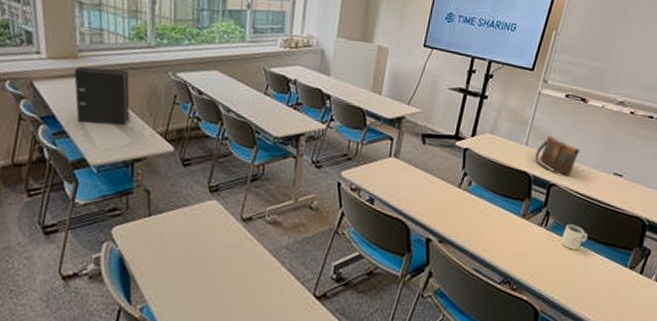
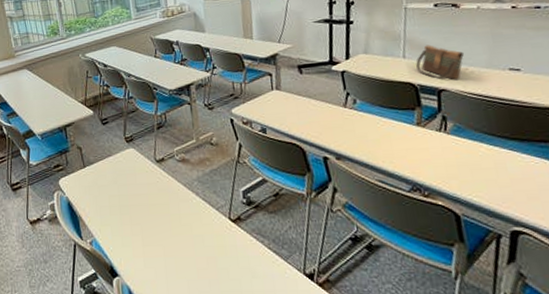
binder: present [74,66,130,126] -> none [15,60,58,103]
mug: present [561,224,587,250] -> none [466,125,496,150]

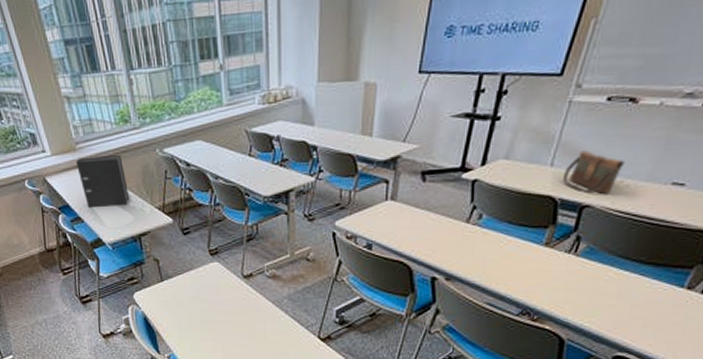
binder: none [15,60,58,103] -> present [76,155,130,207]

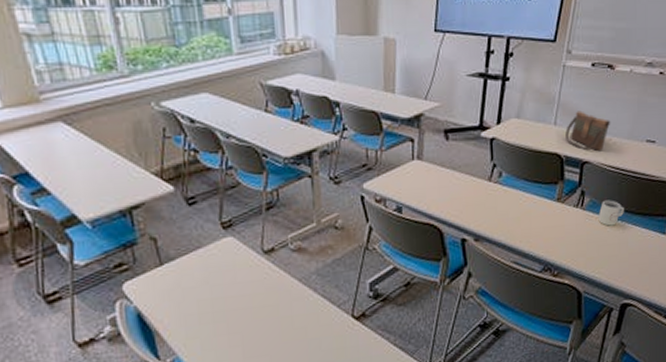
binder: present [76,155,130,207] -> none [40,109,117,175]
mug: none [594,247,631,275] -> present [598,200,624,226]

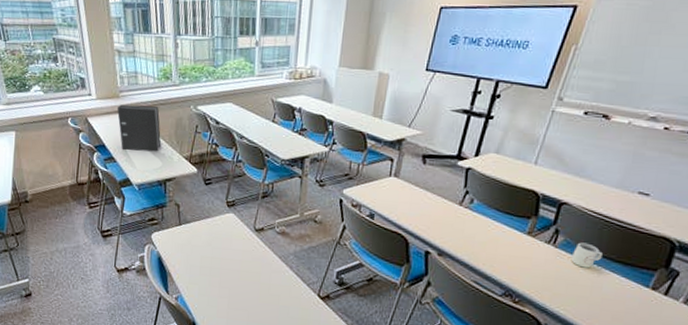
binder: none [40,109,117,175] -> present [117,104,162,152]
shoulder bag: present [565,110,611,151] -> none [545,154,599,195]

